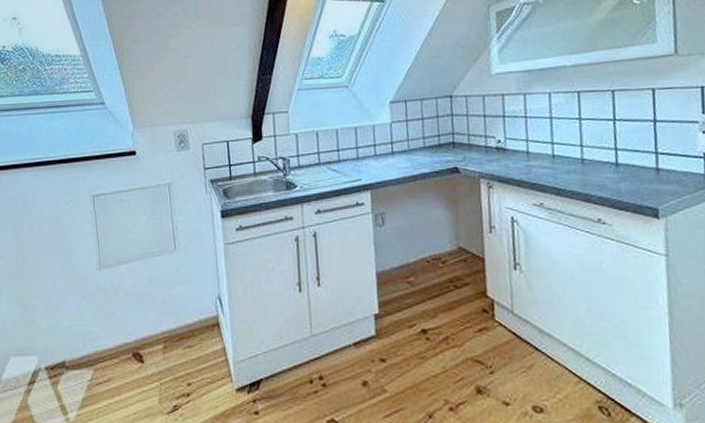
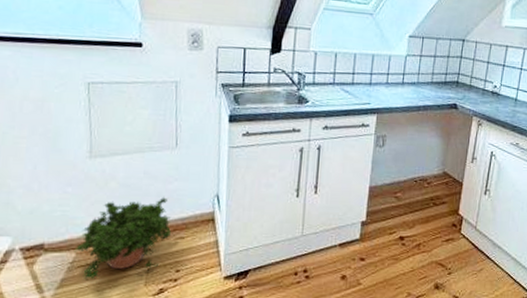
potted plant: none [92,302,179,399] -> present [74,196,172,281]

